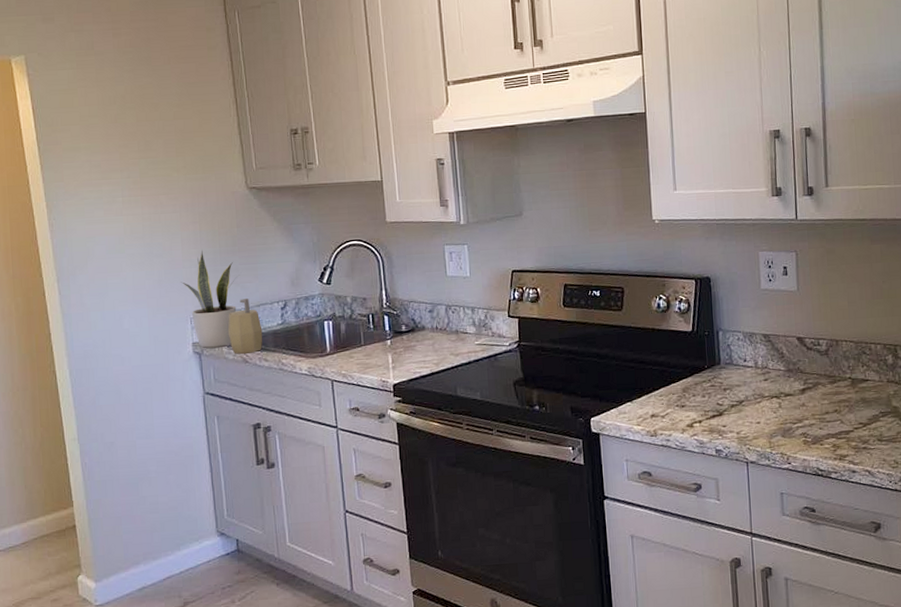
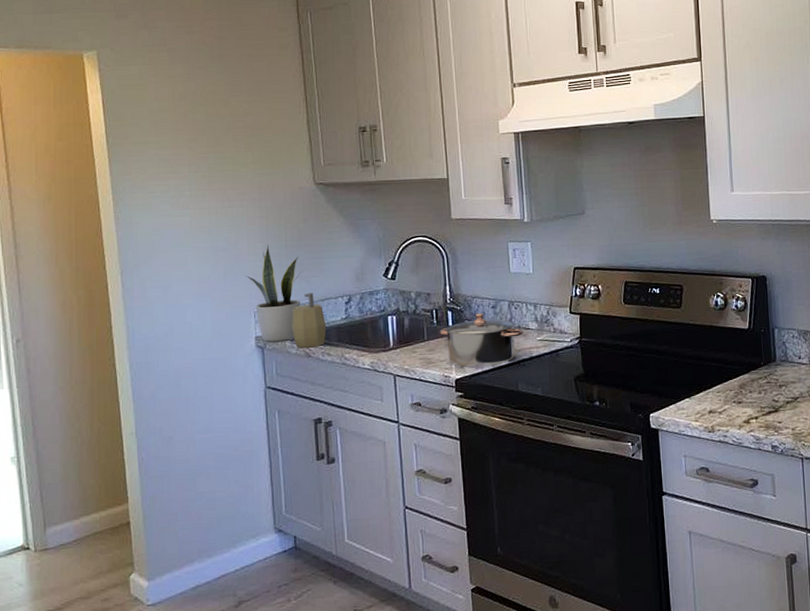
cooking pot: none [376,317,462,372] -> present [439,313,524,368]

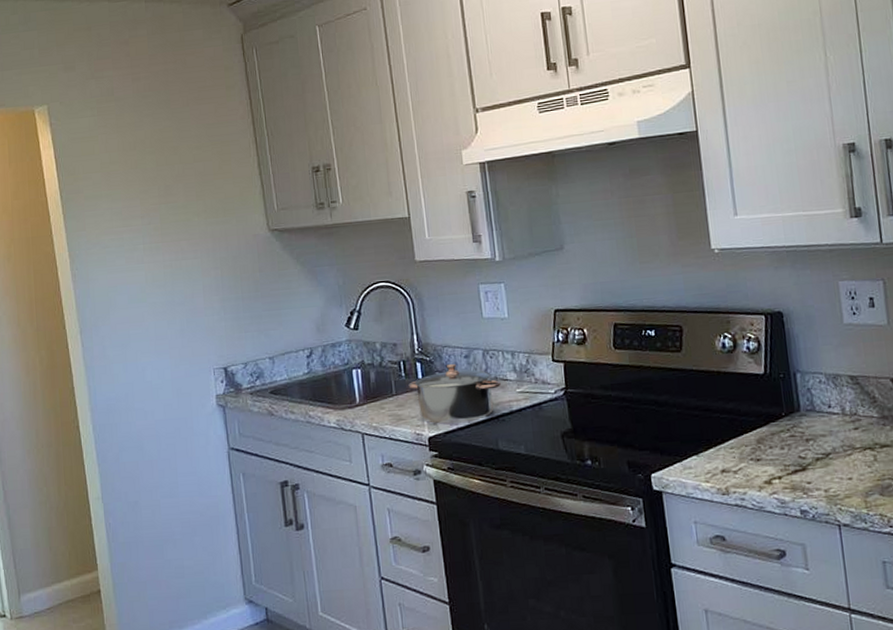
potted plant: present [246,244,305,343] -> none [203,297,263,402]
soap dispenser: present [291,293,327,349] -> none [252,347,289,407]

